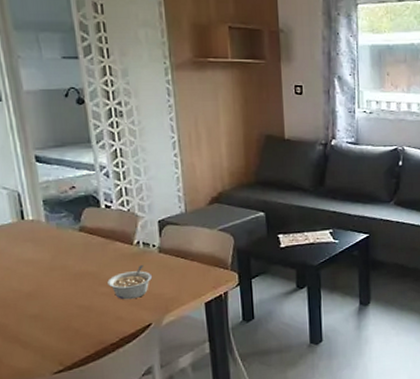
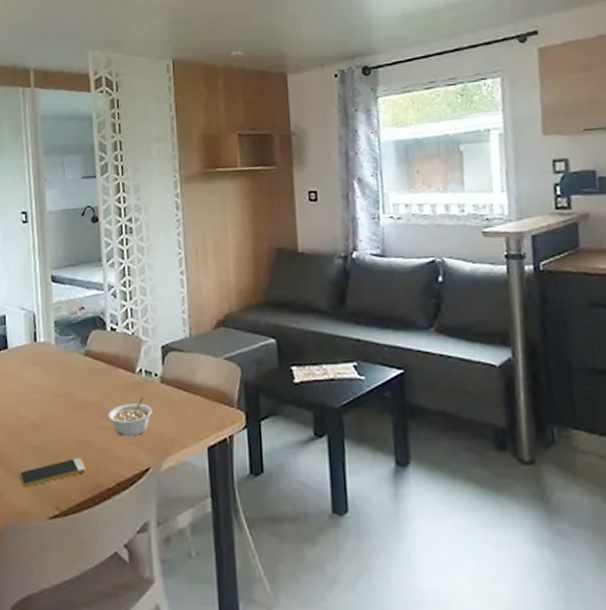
smartphone: none [17,320,89,351] -> present [19,457,87,488]

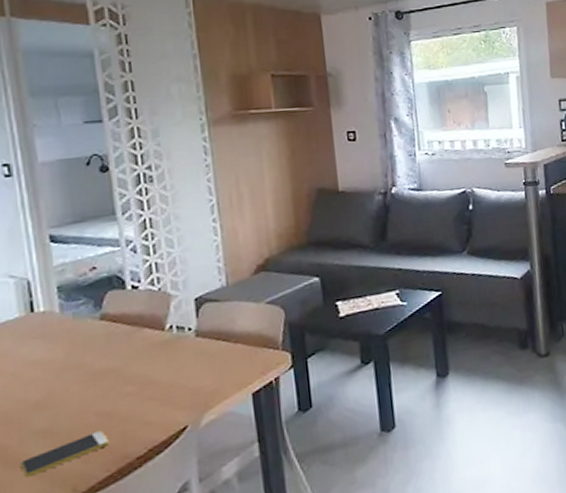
legume: present [108,397,152,437] -> none [133,354,187,399]

